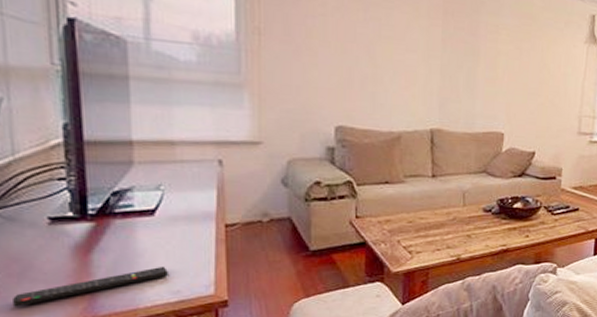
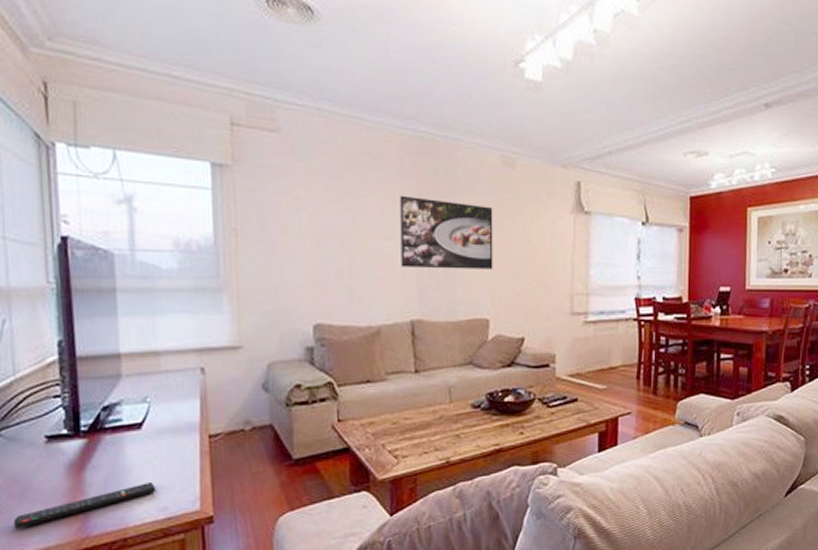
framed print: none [424,11,514,88] -> present [400,195,493,269]

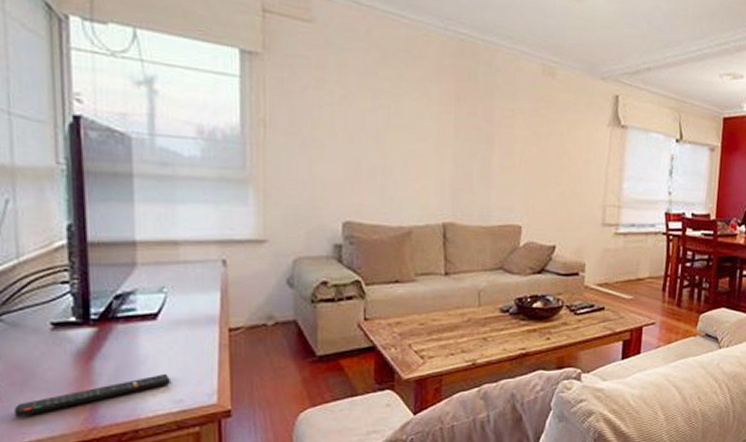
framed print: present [400,195,493,269] -> none [435,97,531,177]

